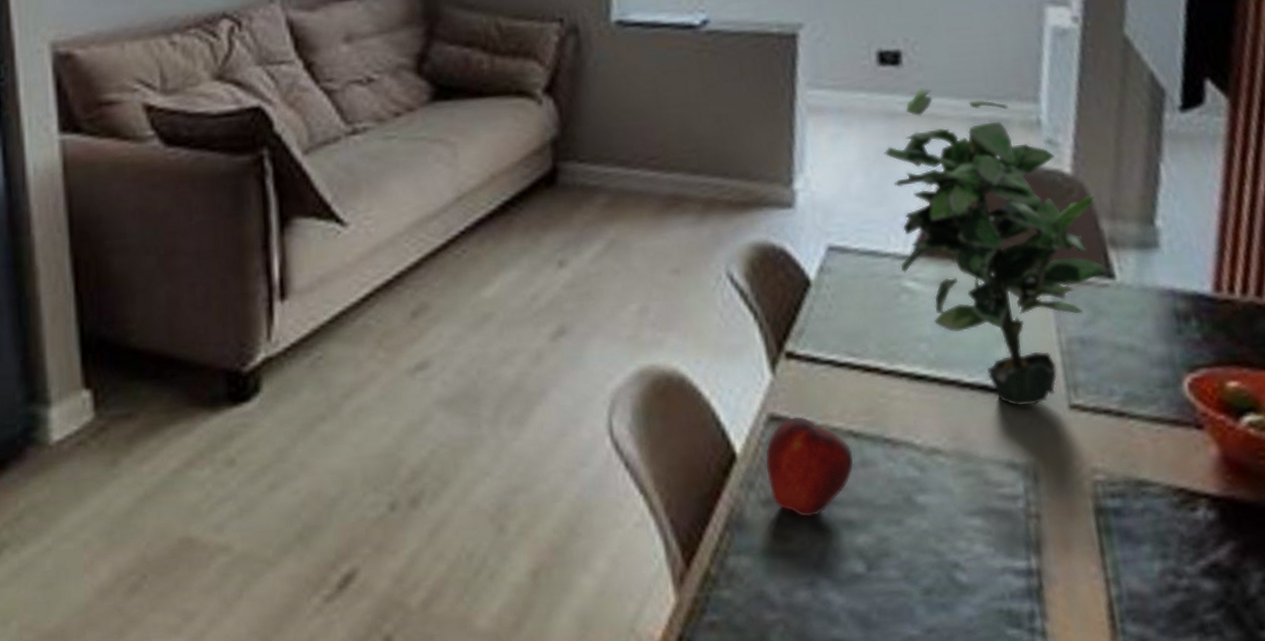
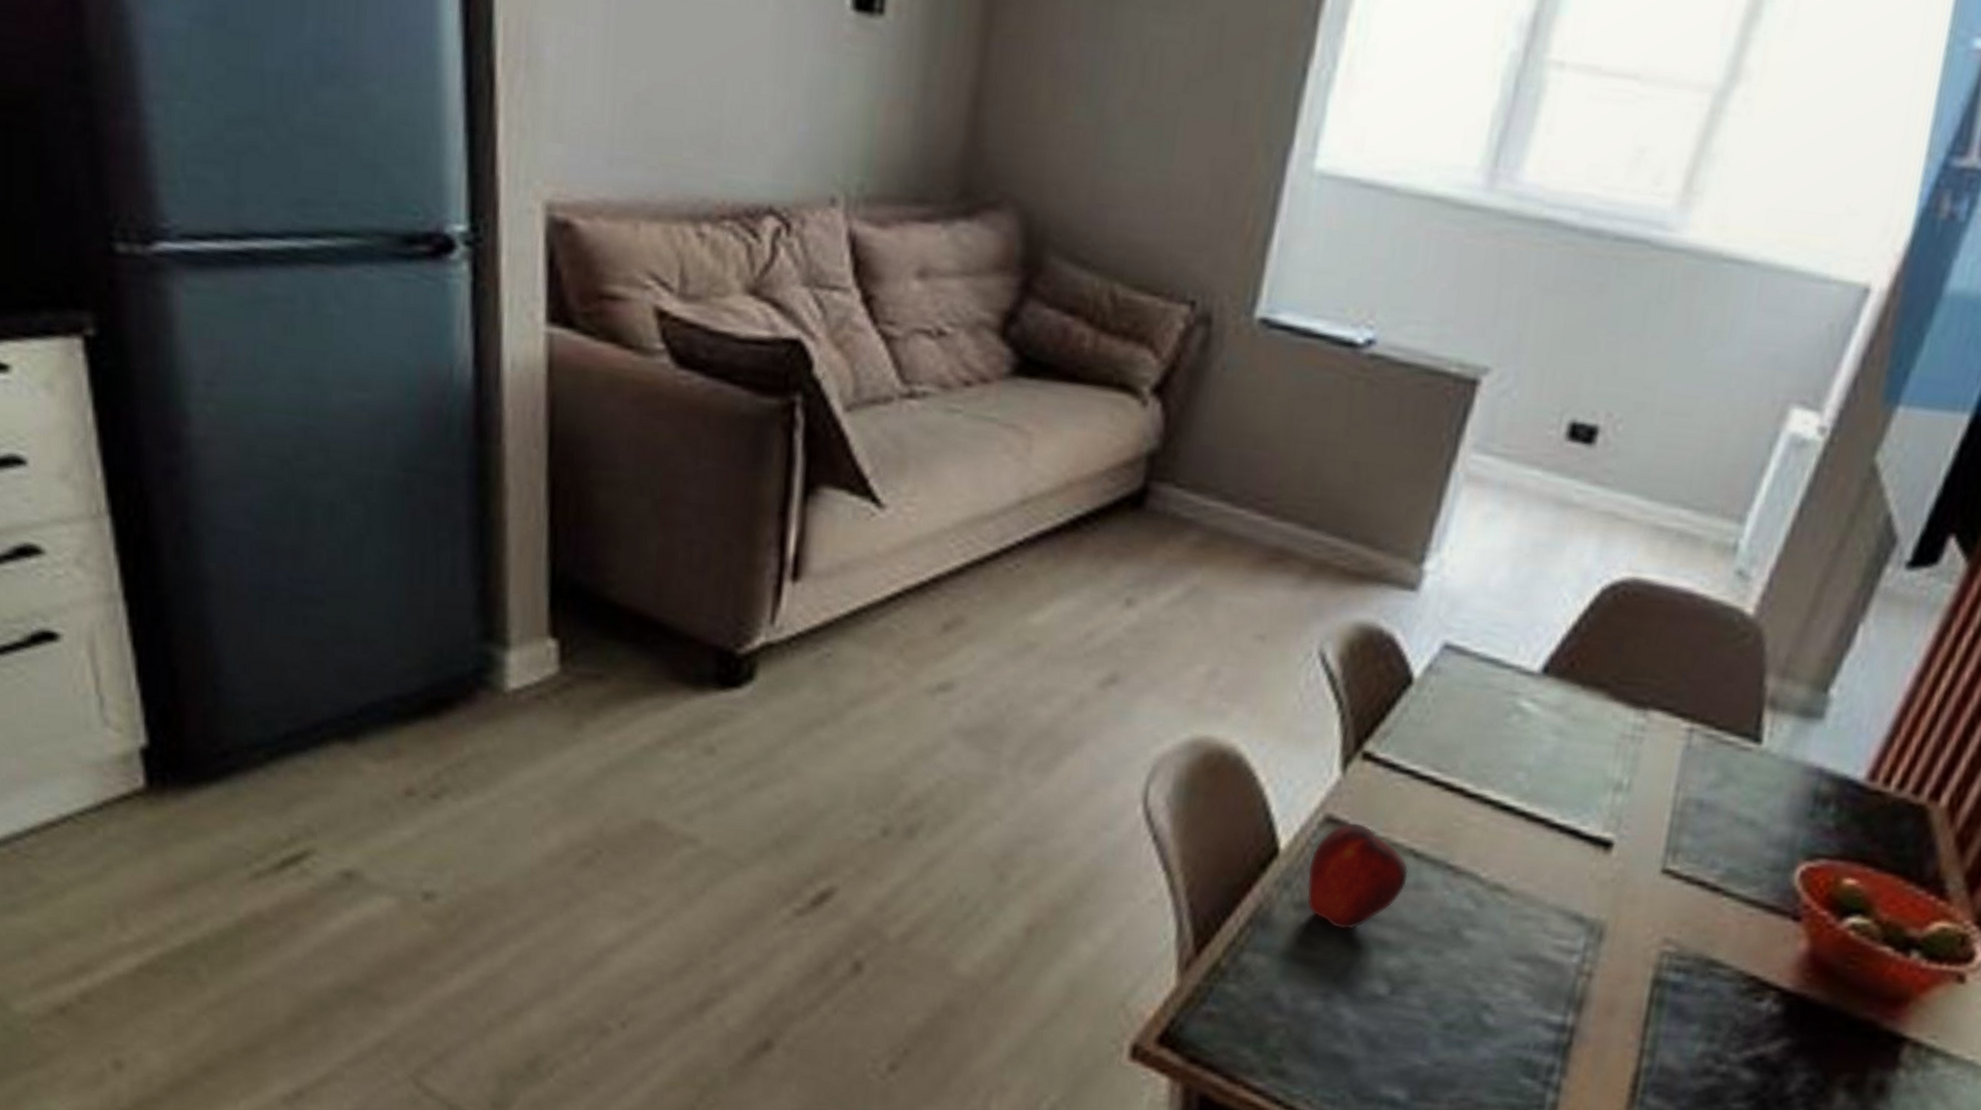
potted plant: present [884,88,1105,407] -> none [1522,478,1770,862]

